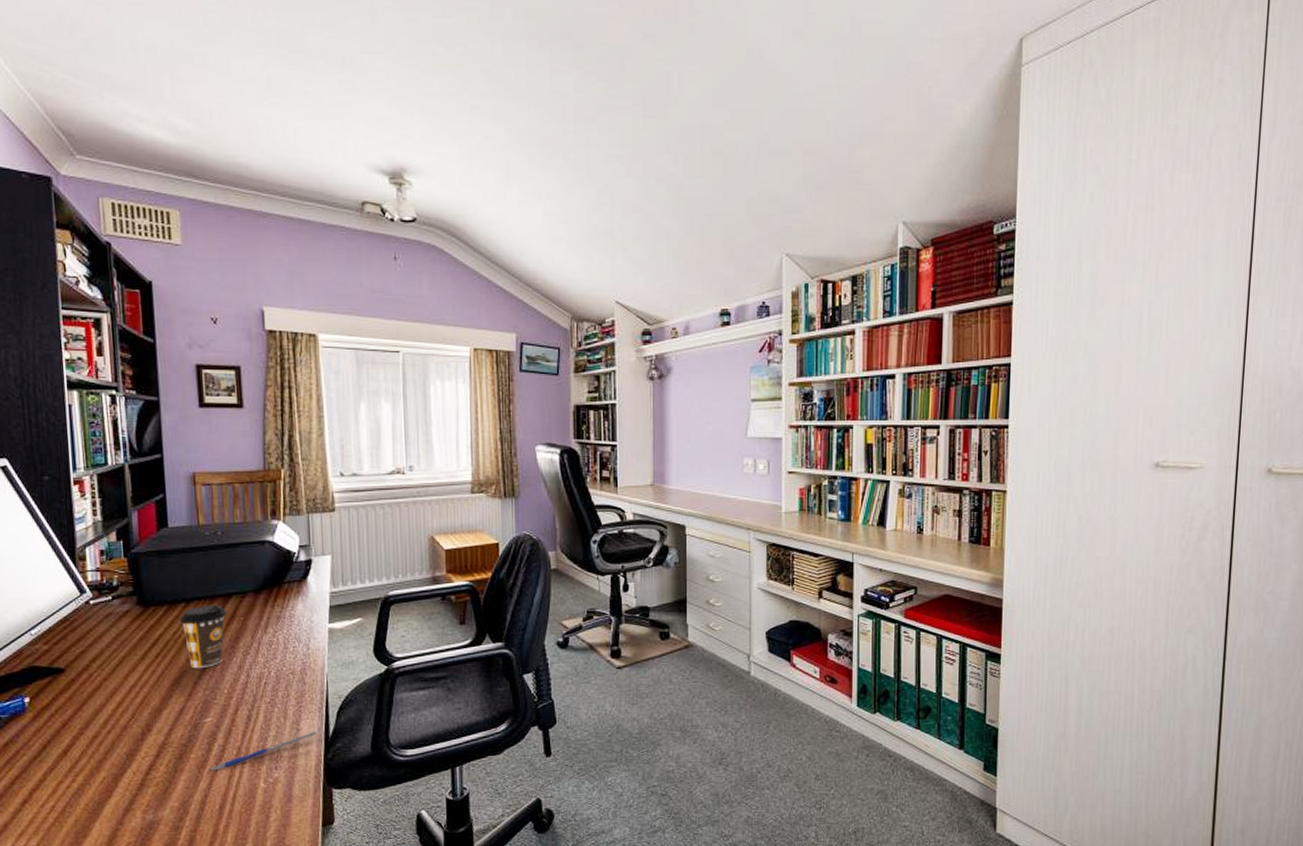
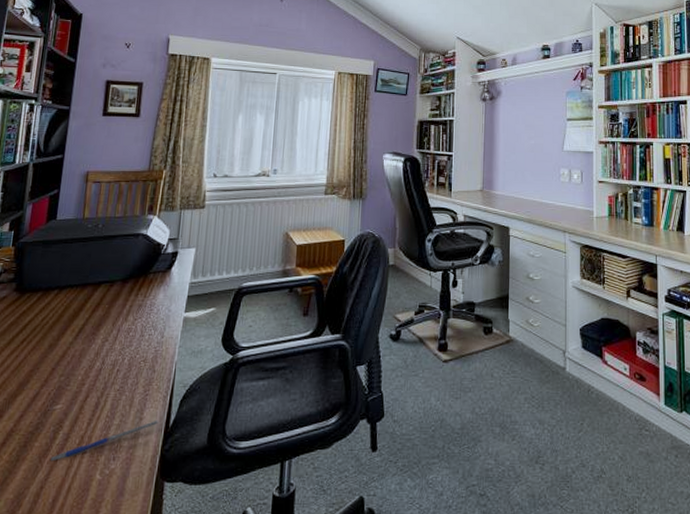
coffee cup: present [179,604,227,669] -> none [50,292,94,355]

